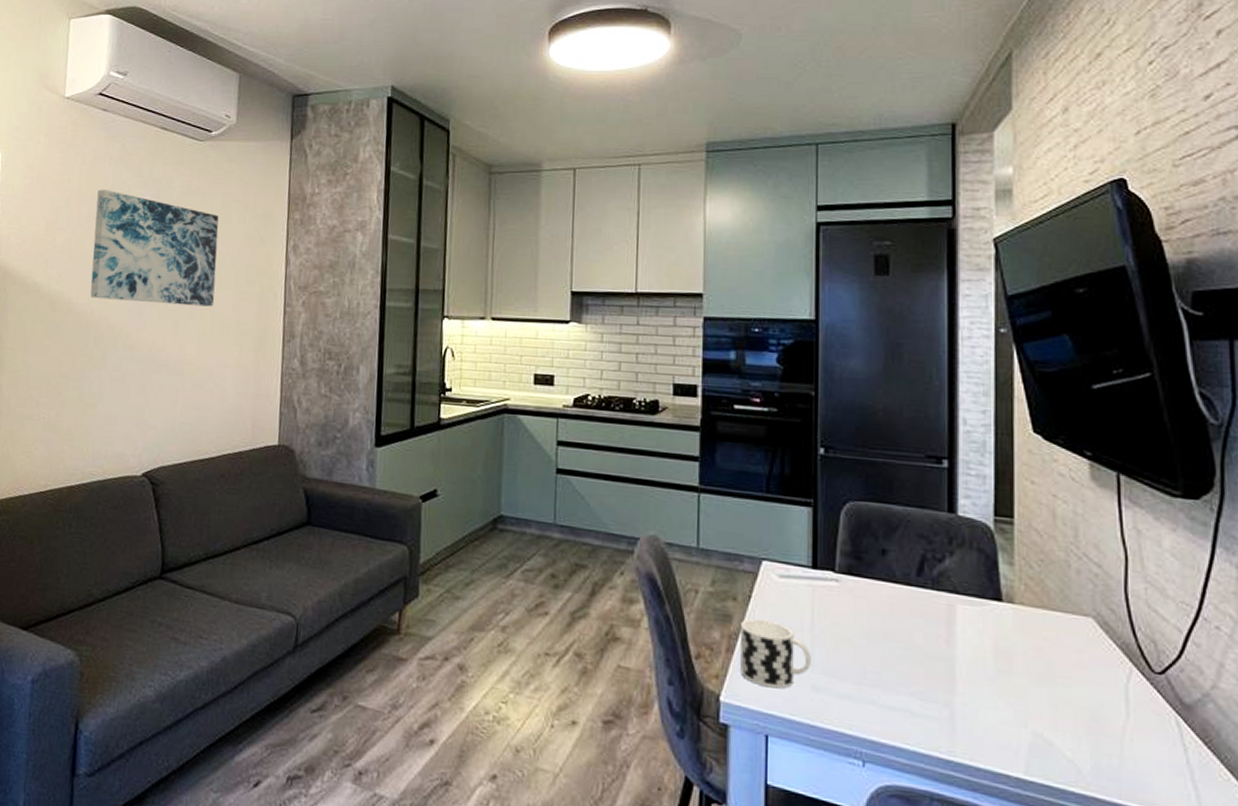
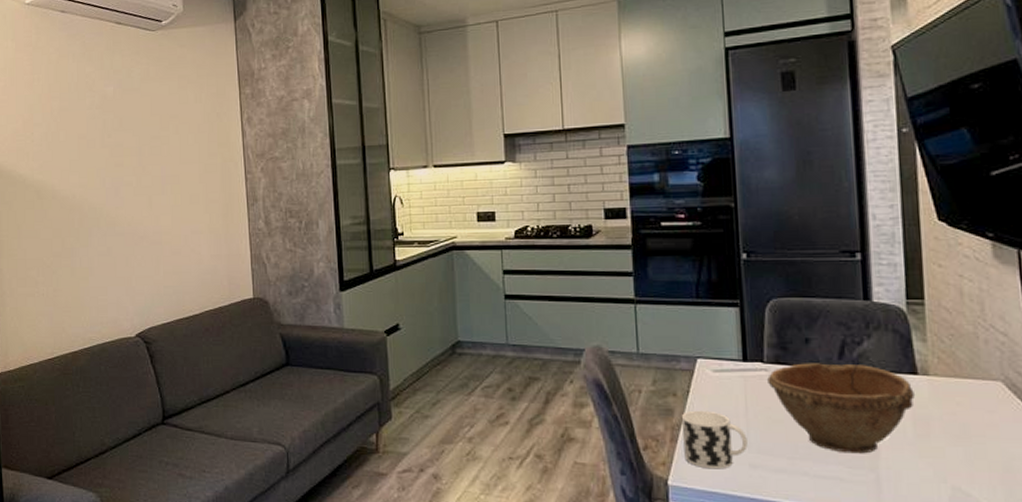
wall art: present [90,189,219,307] -> none [66,84,182,184]
bowl: none [838,576,999,686] -> present [767,363,916,454]

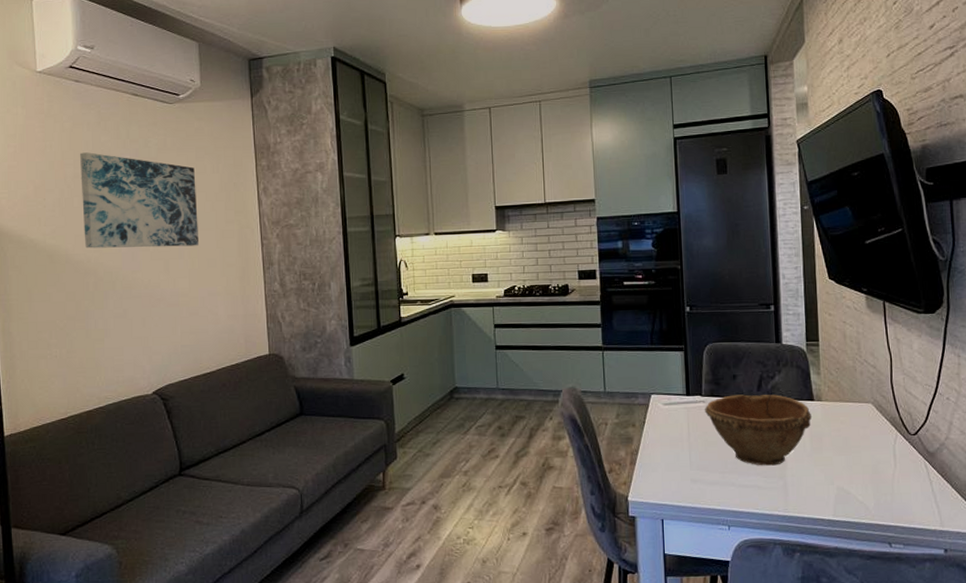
wall art: none [66,84,182,184] -> present [80,152,200,249]
cup: present [682,410,748,469] -> none [640,437,690,485]

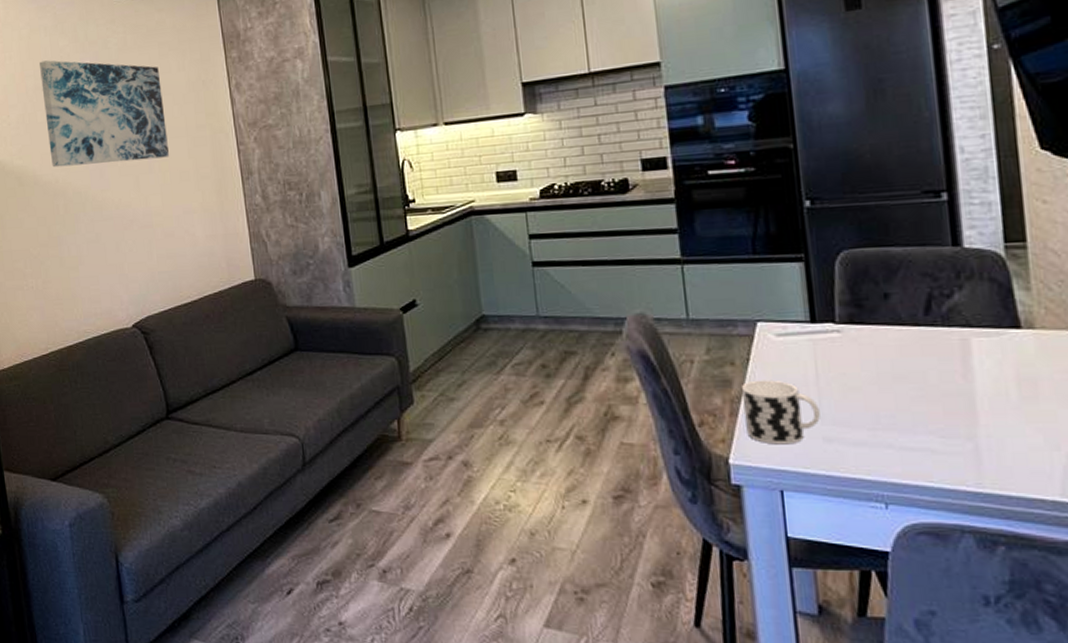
cup: none [640,437,690,485] -> present [742,379,820,445]
bowl: present [705,394,813,466] -> none [840,320,1020,421]

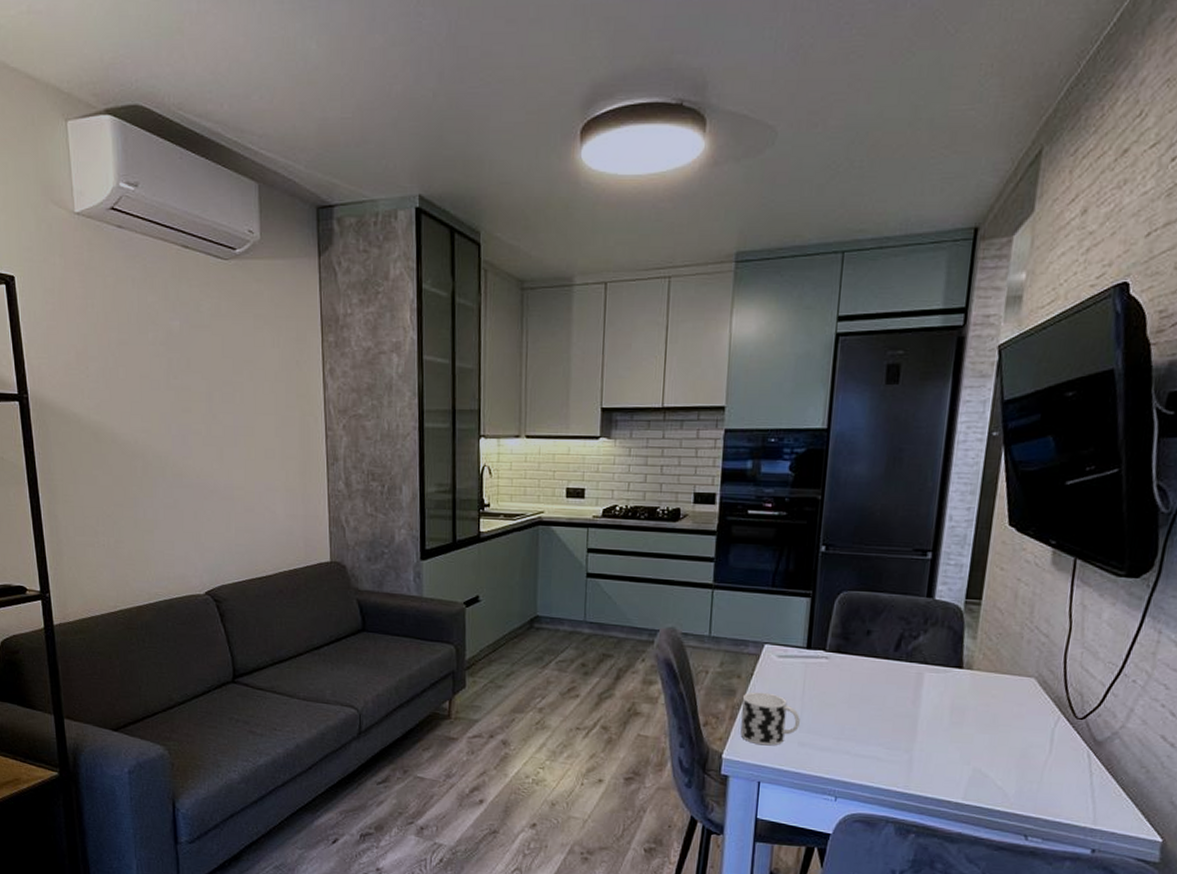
wall art: present [39,60,170,168] -> none [125,315,257,433]

